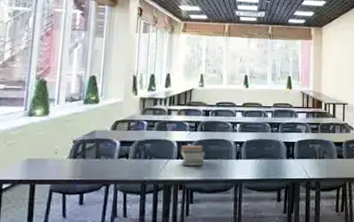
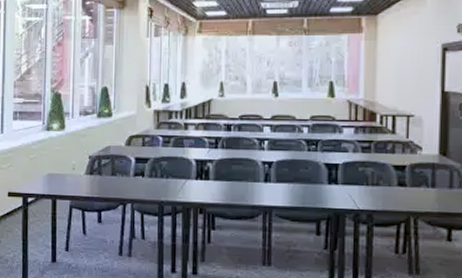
book stack: present [181,144,205,166] -> none [200,163,228,188]

